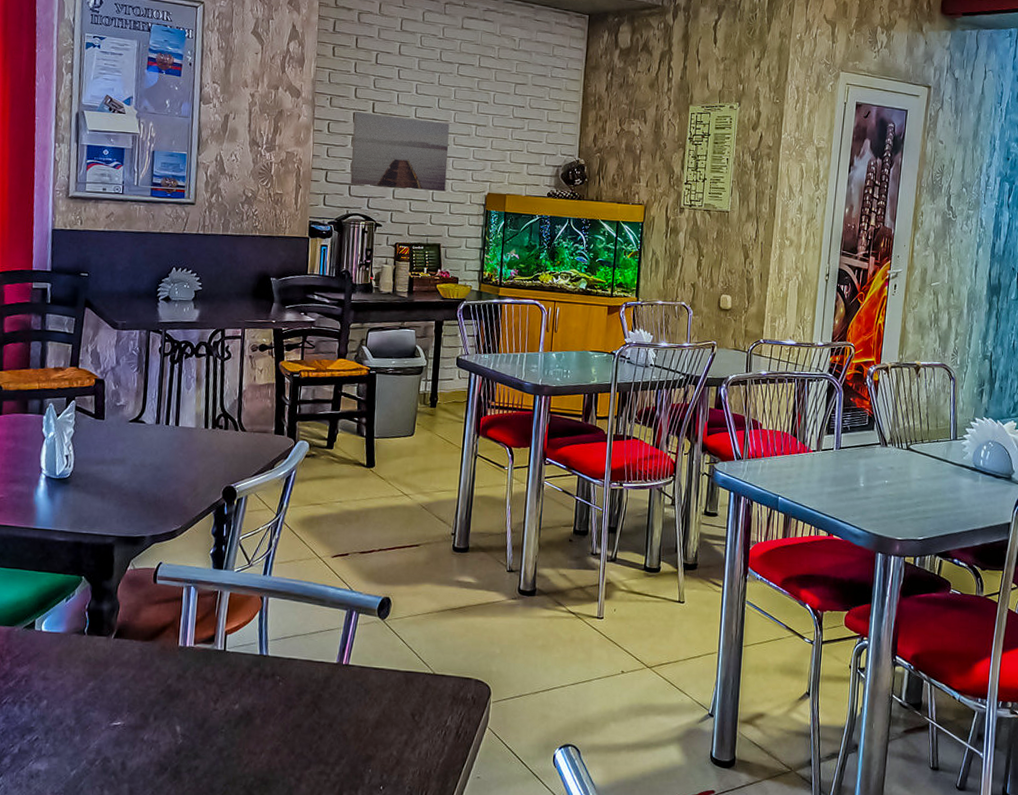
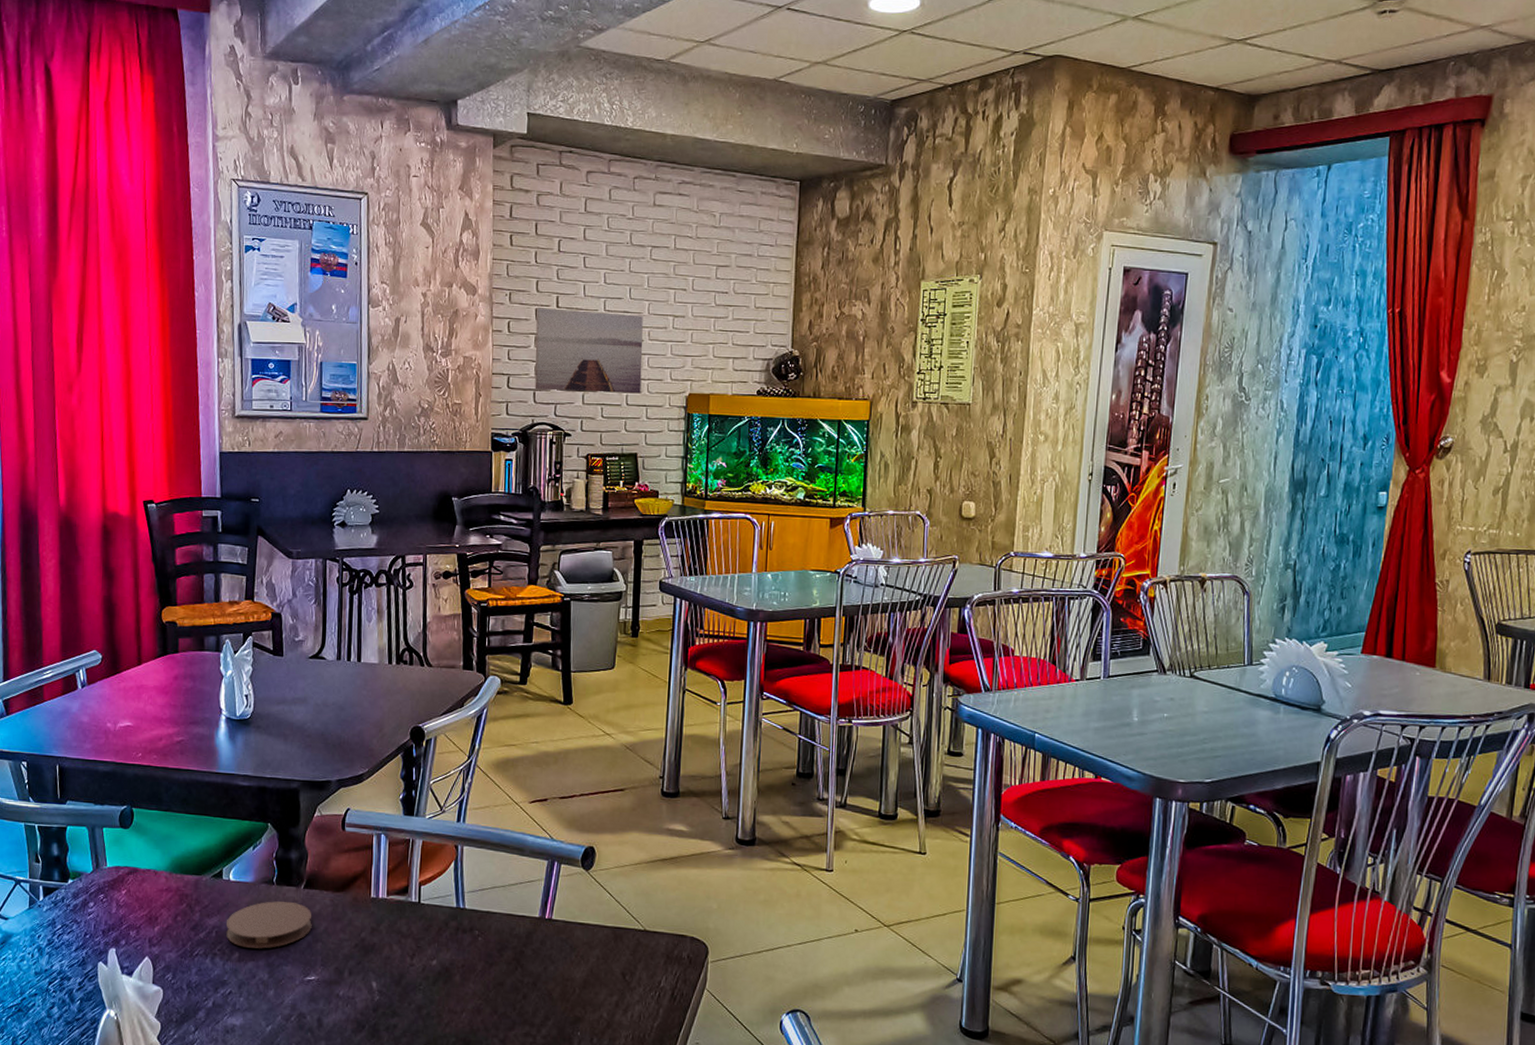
coaster: none [35,650,121,696] -> present [226,901,312,949]

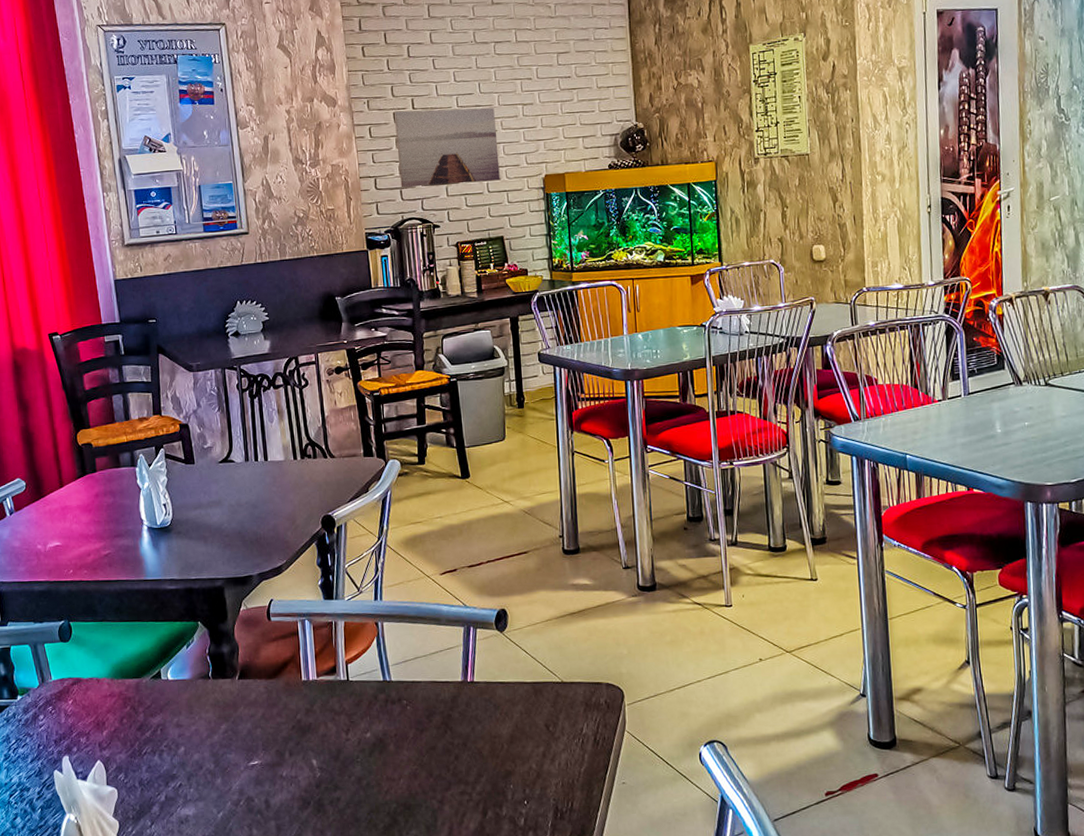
coaster: present [226,901,312,949] -> none [169,693,250,741]

